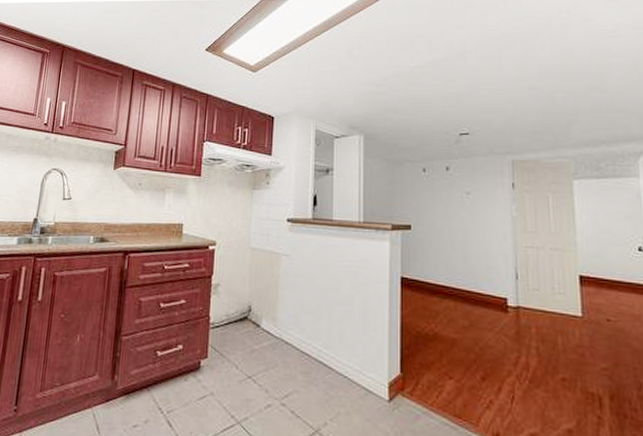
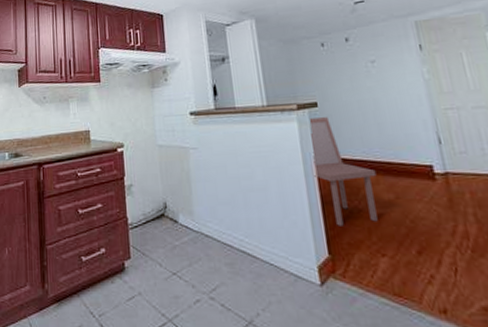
dining chair: none [398,240,456,347] -> present [310,117,378,226]

